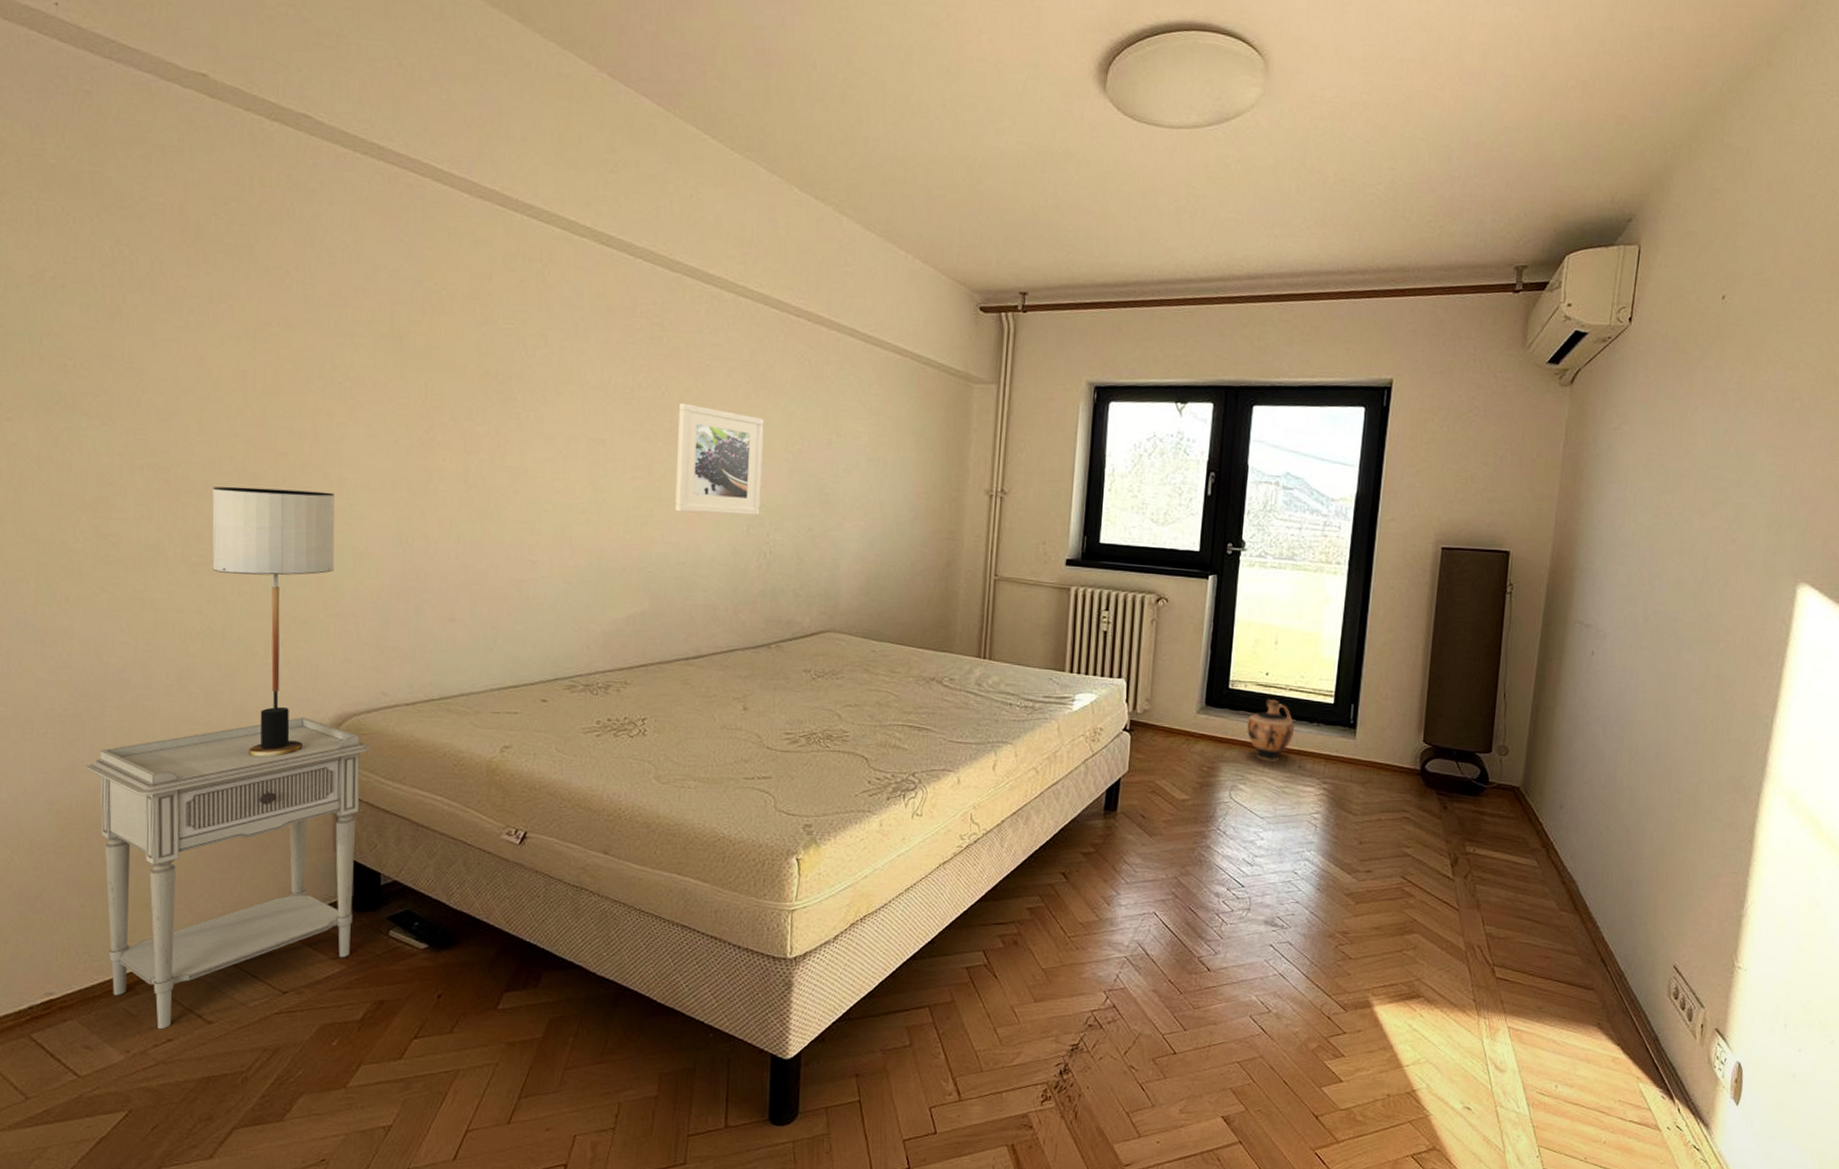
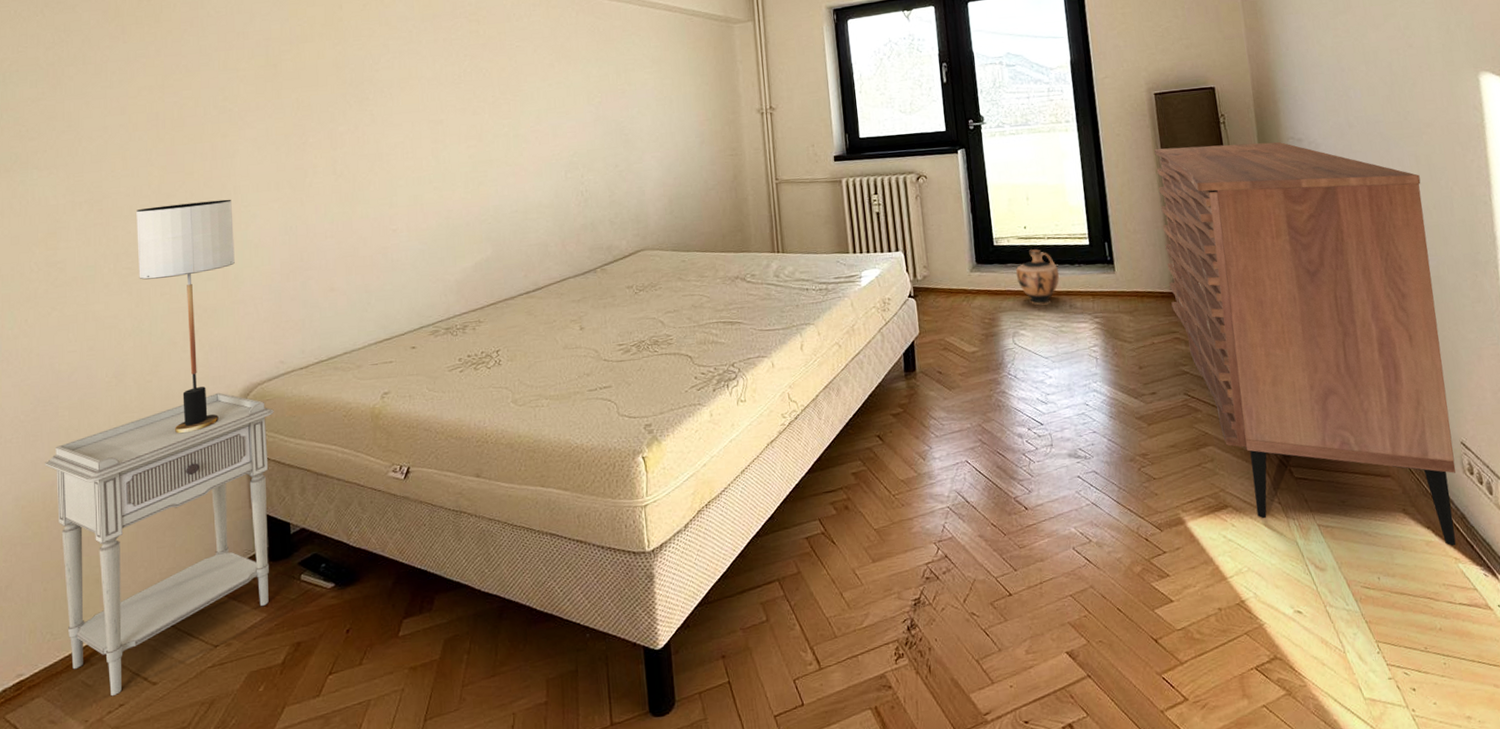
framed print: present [675,402,764,515] -> none [498,79,574,169]
sideboard: none [1408,609,1705,1066] -> present [1154,141,1457,546]

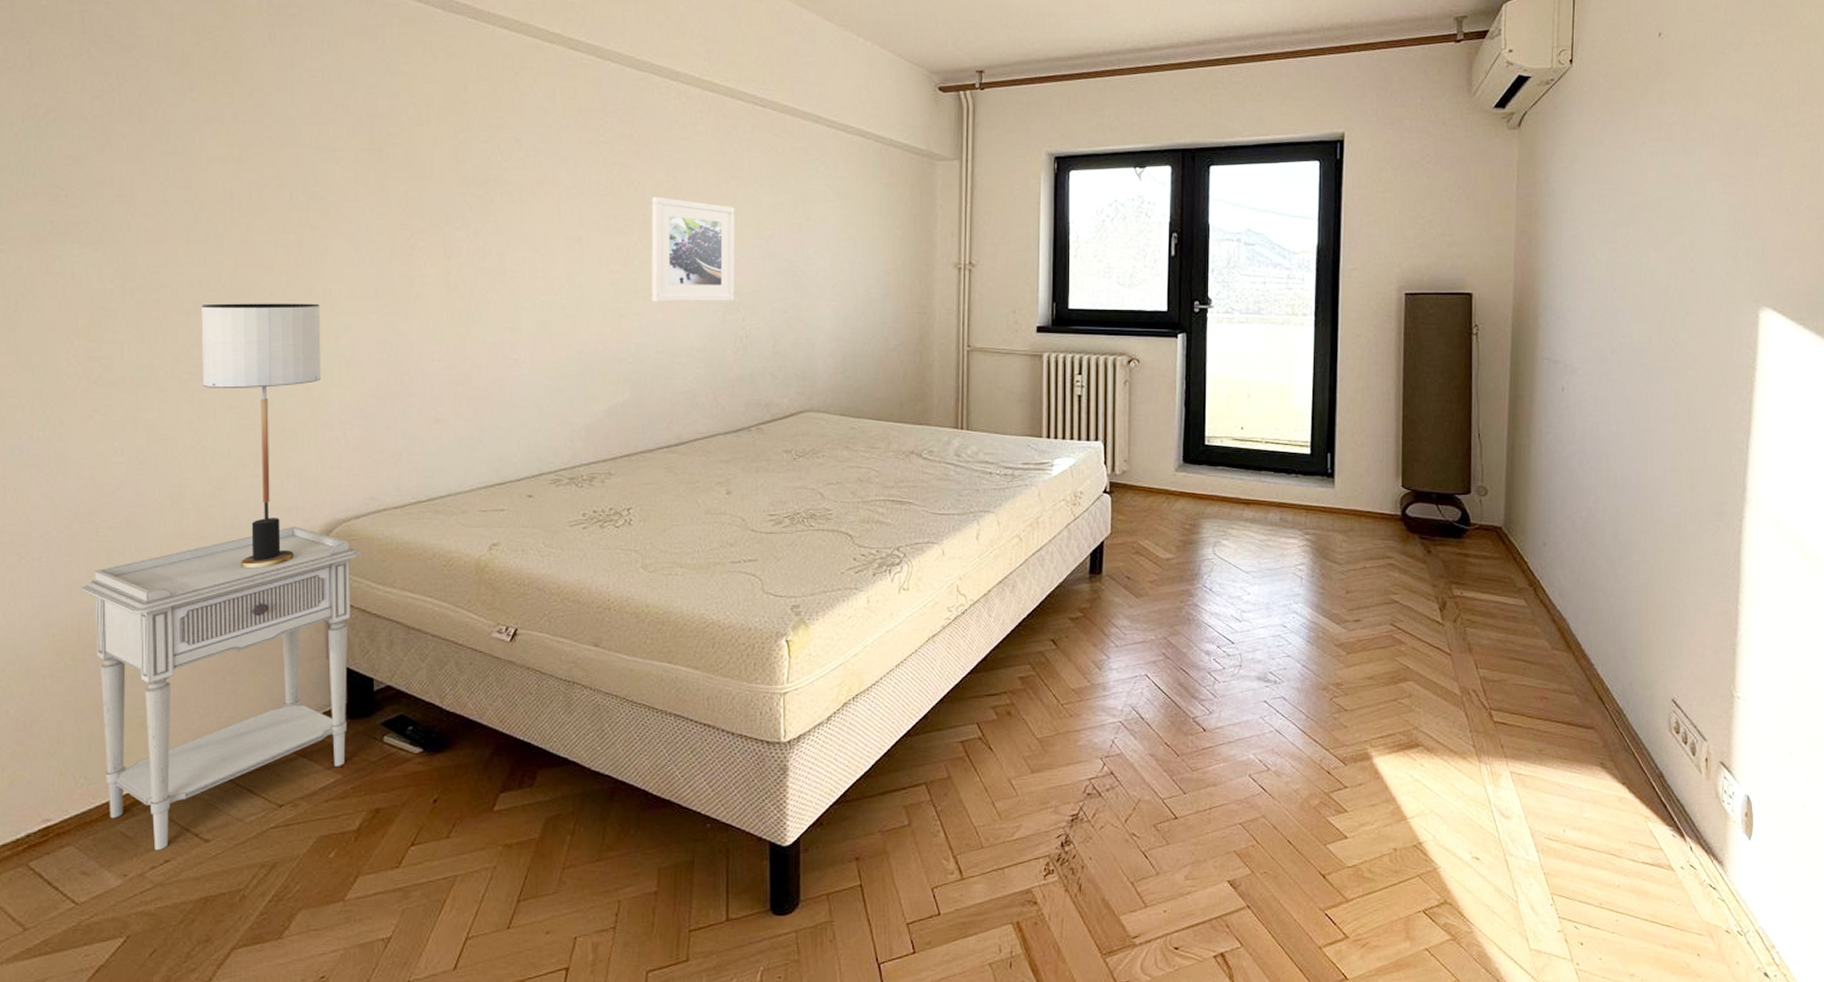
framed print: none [498,79,574,169] -> present [651,196,735,303]
ceramic jug: present [1015,249,1060,306] -> none [1225,453,1273,515]
sideboard: present [1154,141,1457,546] -> none [1391,355,1677,804]

